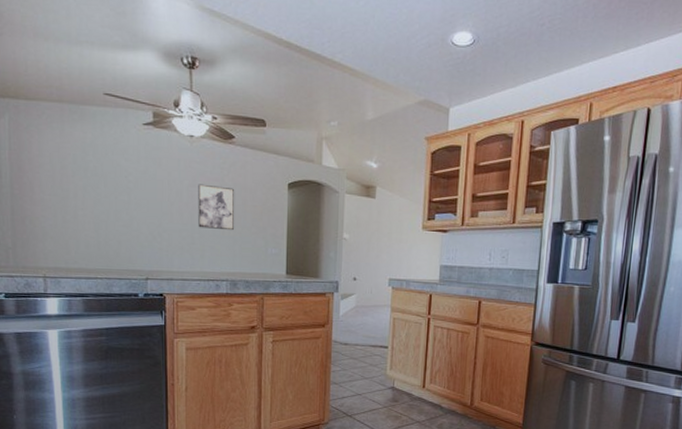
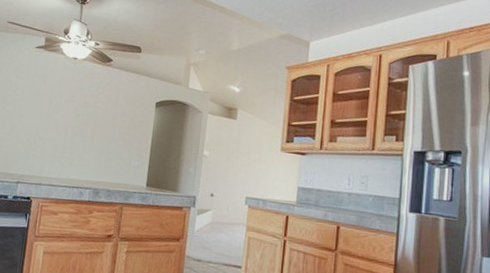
wall art: present [198,184,235,231] -> none [70,99,108,143]

